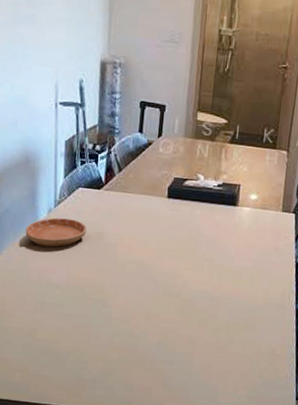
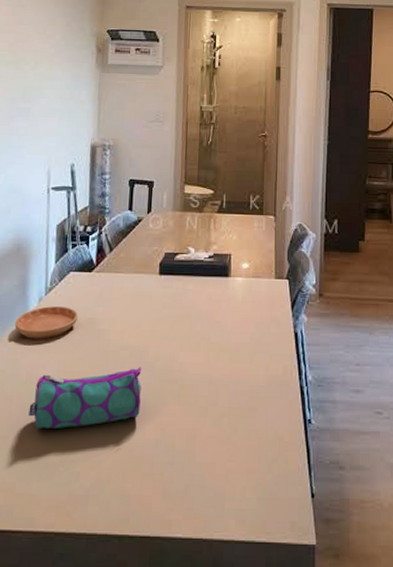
pencil case: none [40,278,148,326] -> present [28,367,142,429]

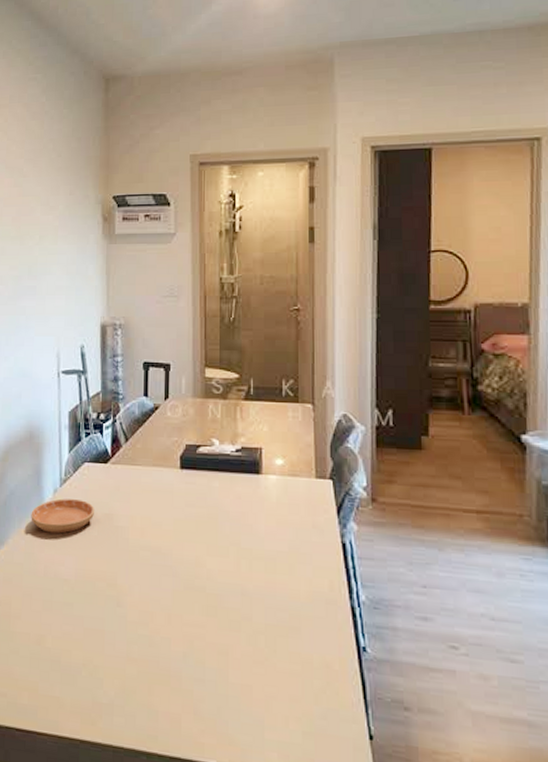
pencil case: present [28,367,142,429] -> none [48,570,165,631]

